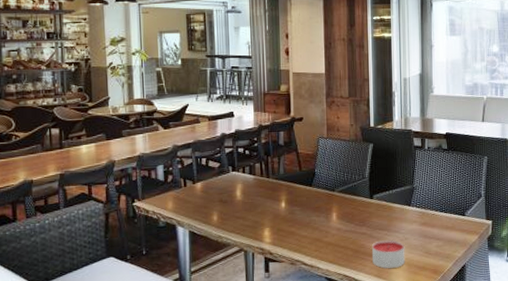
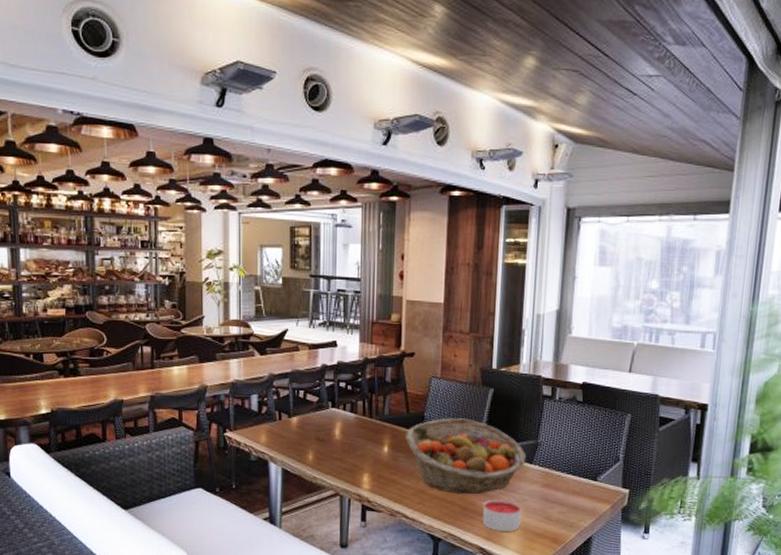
fruit basket: none [300,171,405,239] -> present [406,418,526,495]

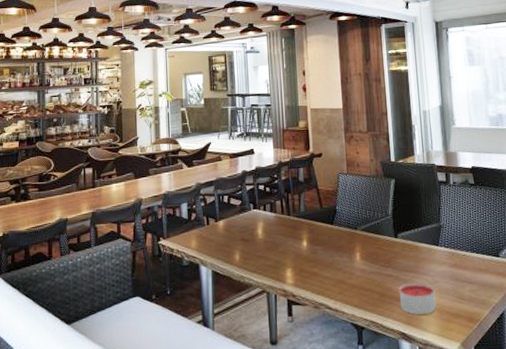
fruit basket: present [406,418,526,495] -> none [321,208,432,281]

